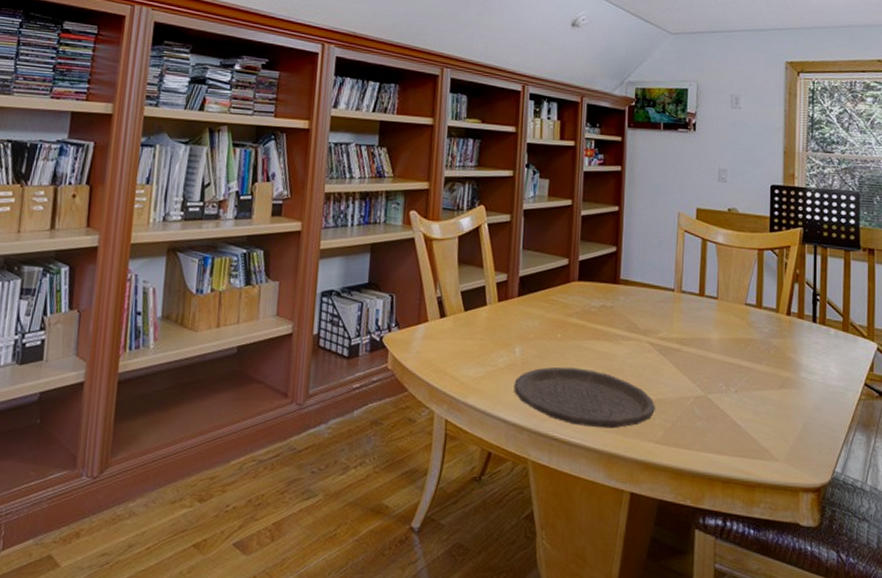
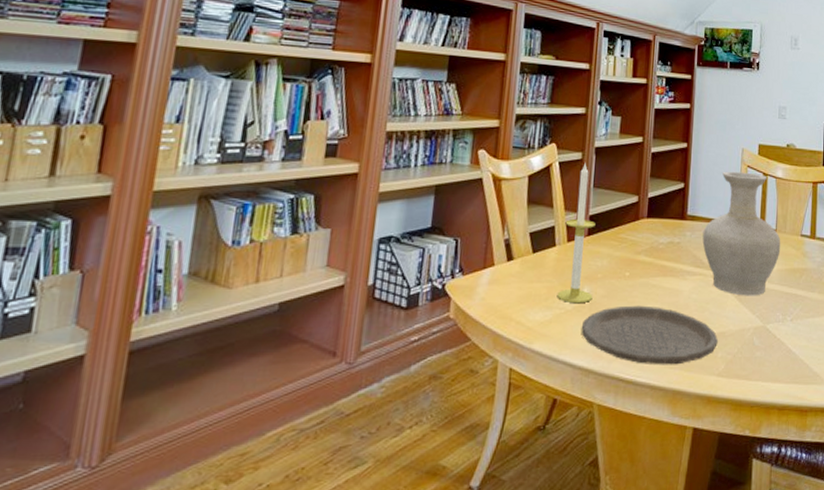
candle: none [489,224,526,362] -> present [557,163,596,304]
vase: none [637,235,723,365] -> present [702,171,781,296]

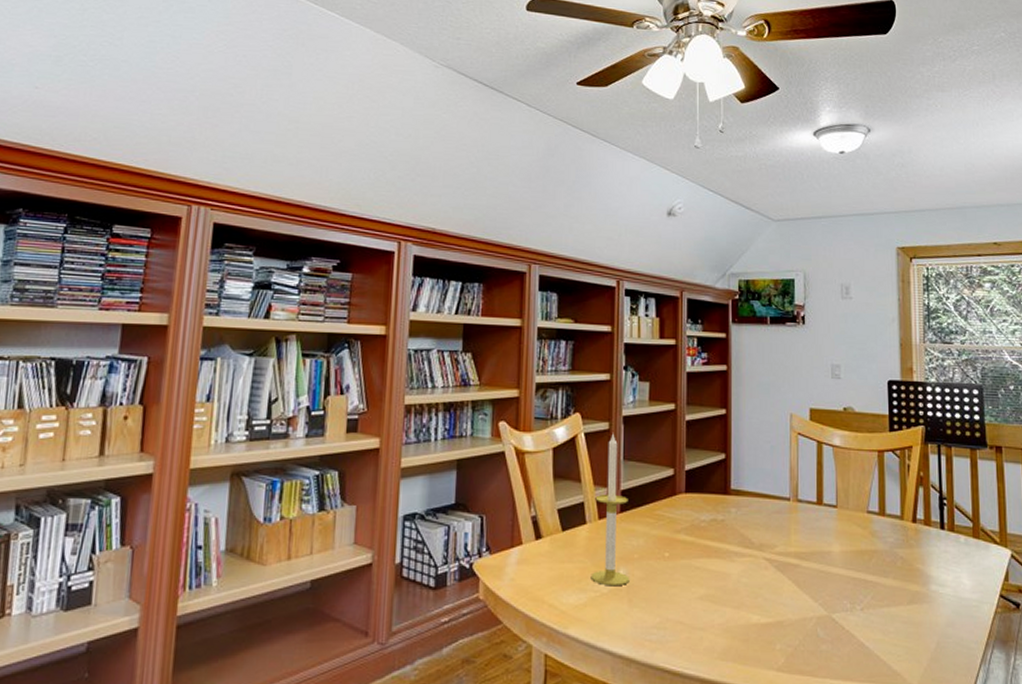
plate: present [581,305,719,365] -> none [619,589,776,657]
vase: present [702,171,781,296] -> none [750,439,844,581]

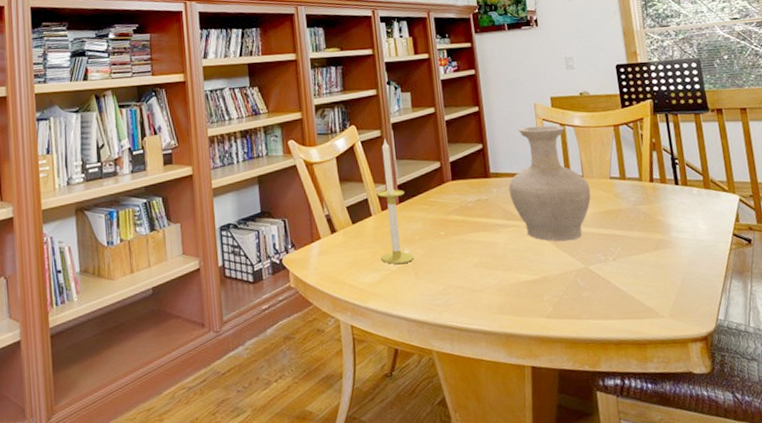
vase: none [750,439,844,581] -> present [508,125,591,242]

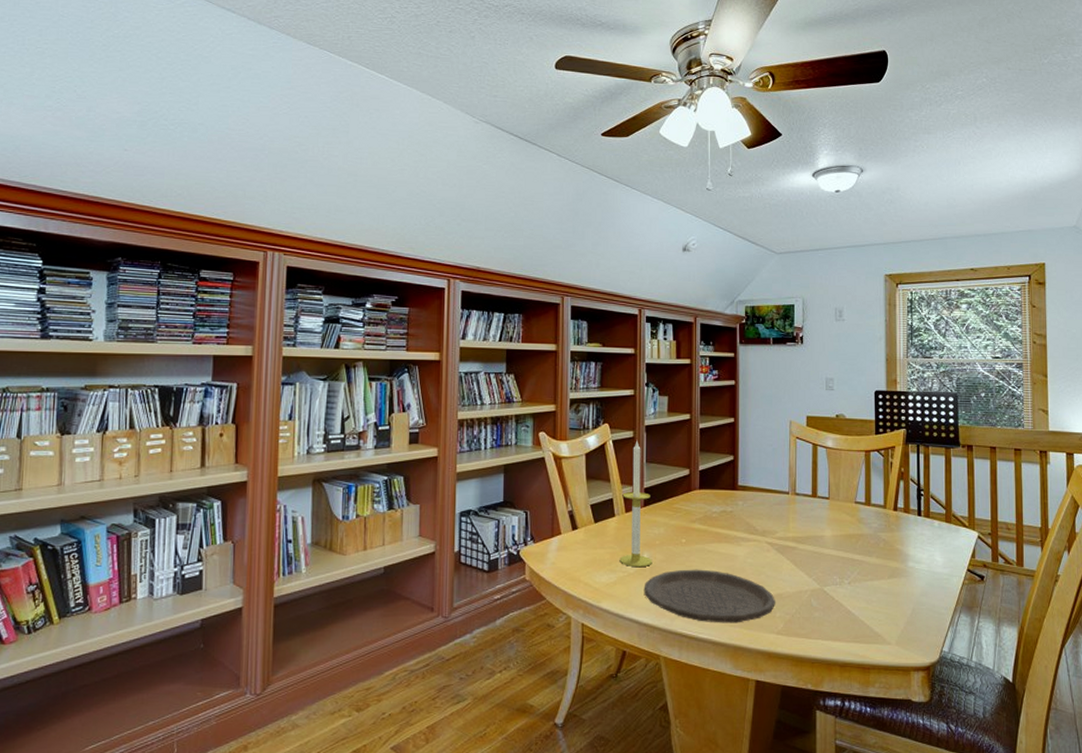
plate: none [408,260,543,313] -> present [643,569,776,623]
vase: present [508,125,591,242] -> none [755,443,835,560]

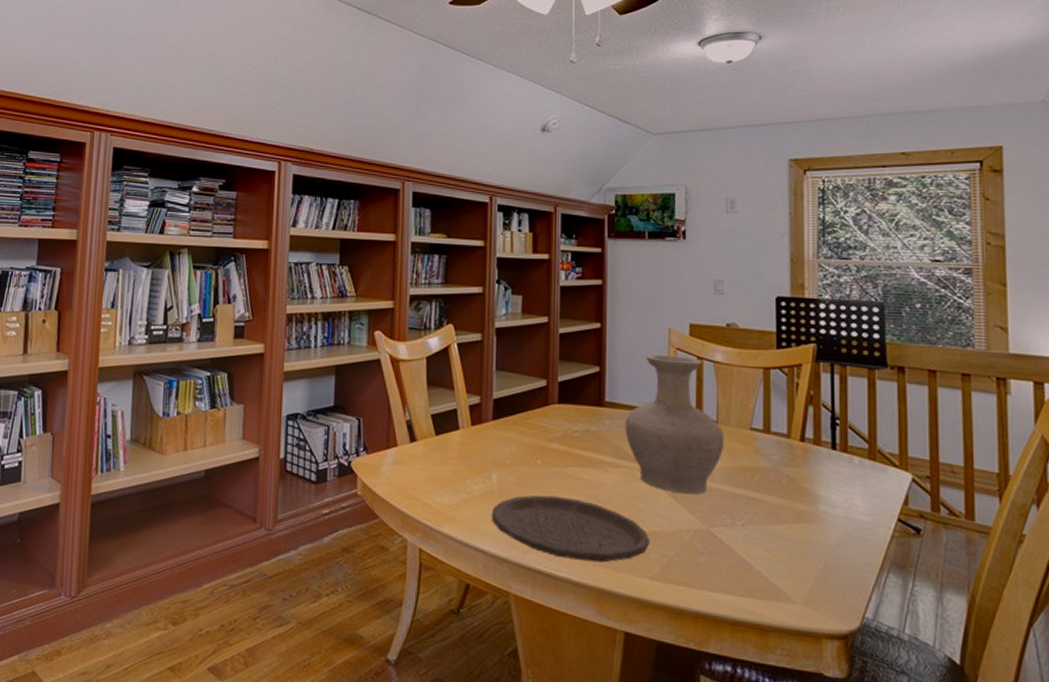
candle: present [619,440,652,568] -> none [463,344,502,490]
vase: none [755,443,835,560] -> present [625,354,724,495]

